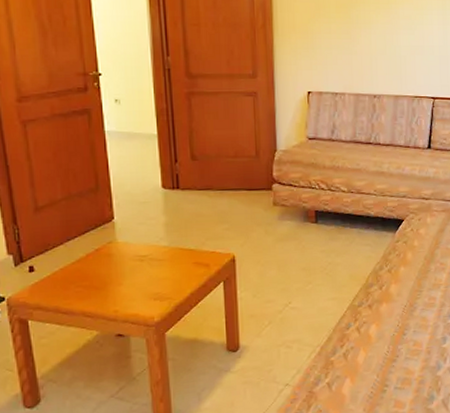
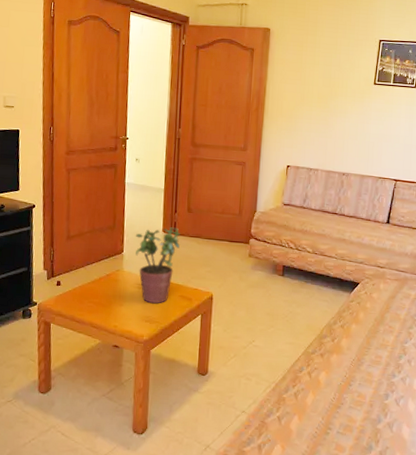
potted plant: none [128,180,186,277] -> present [136,227,180,304]

